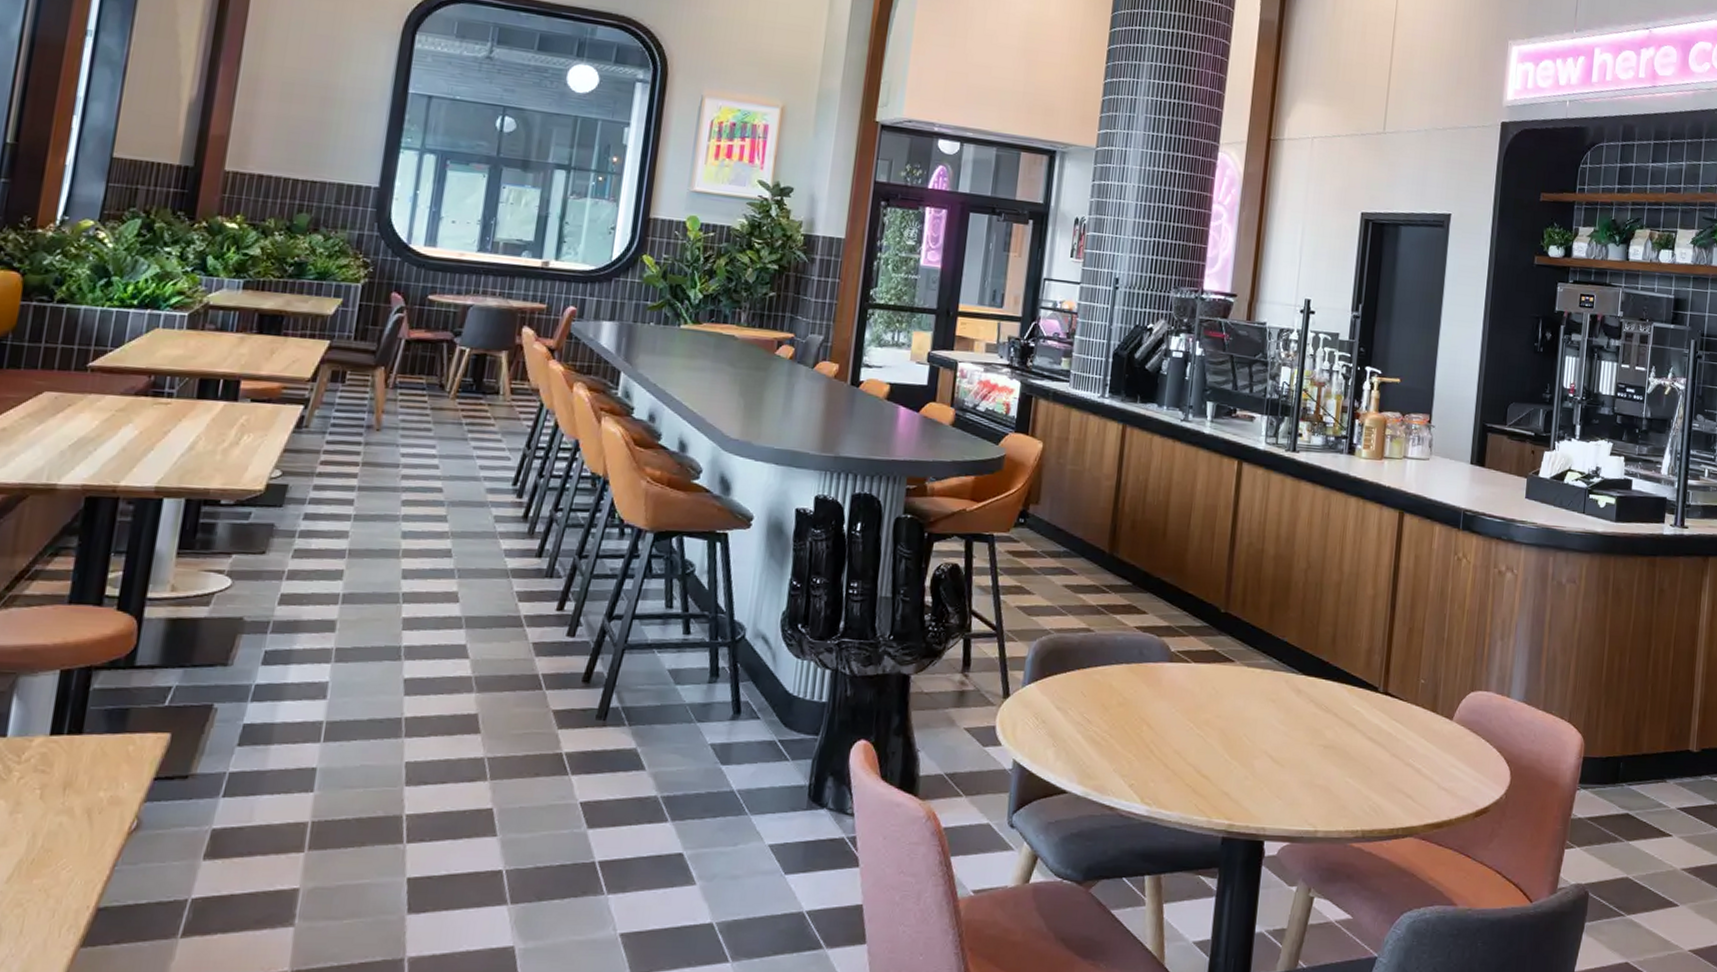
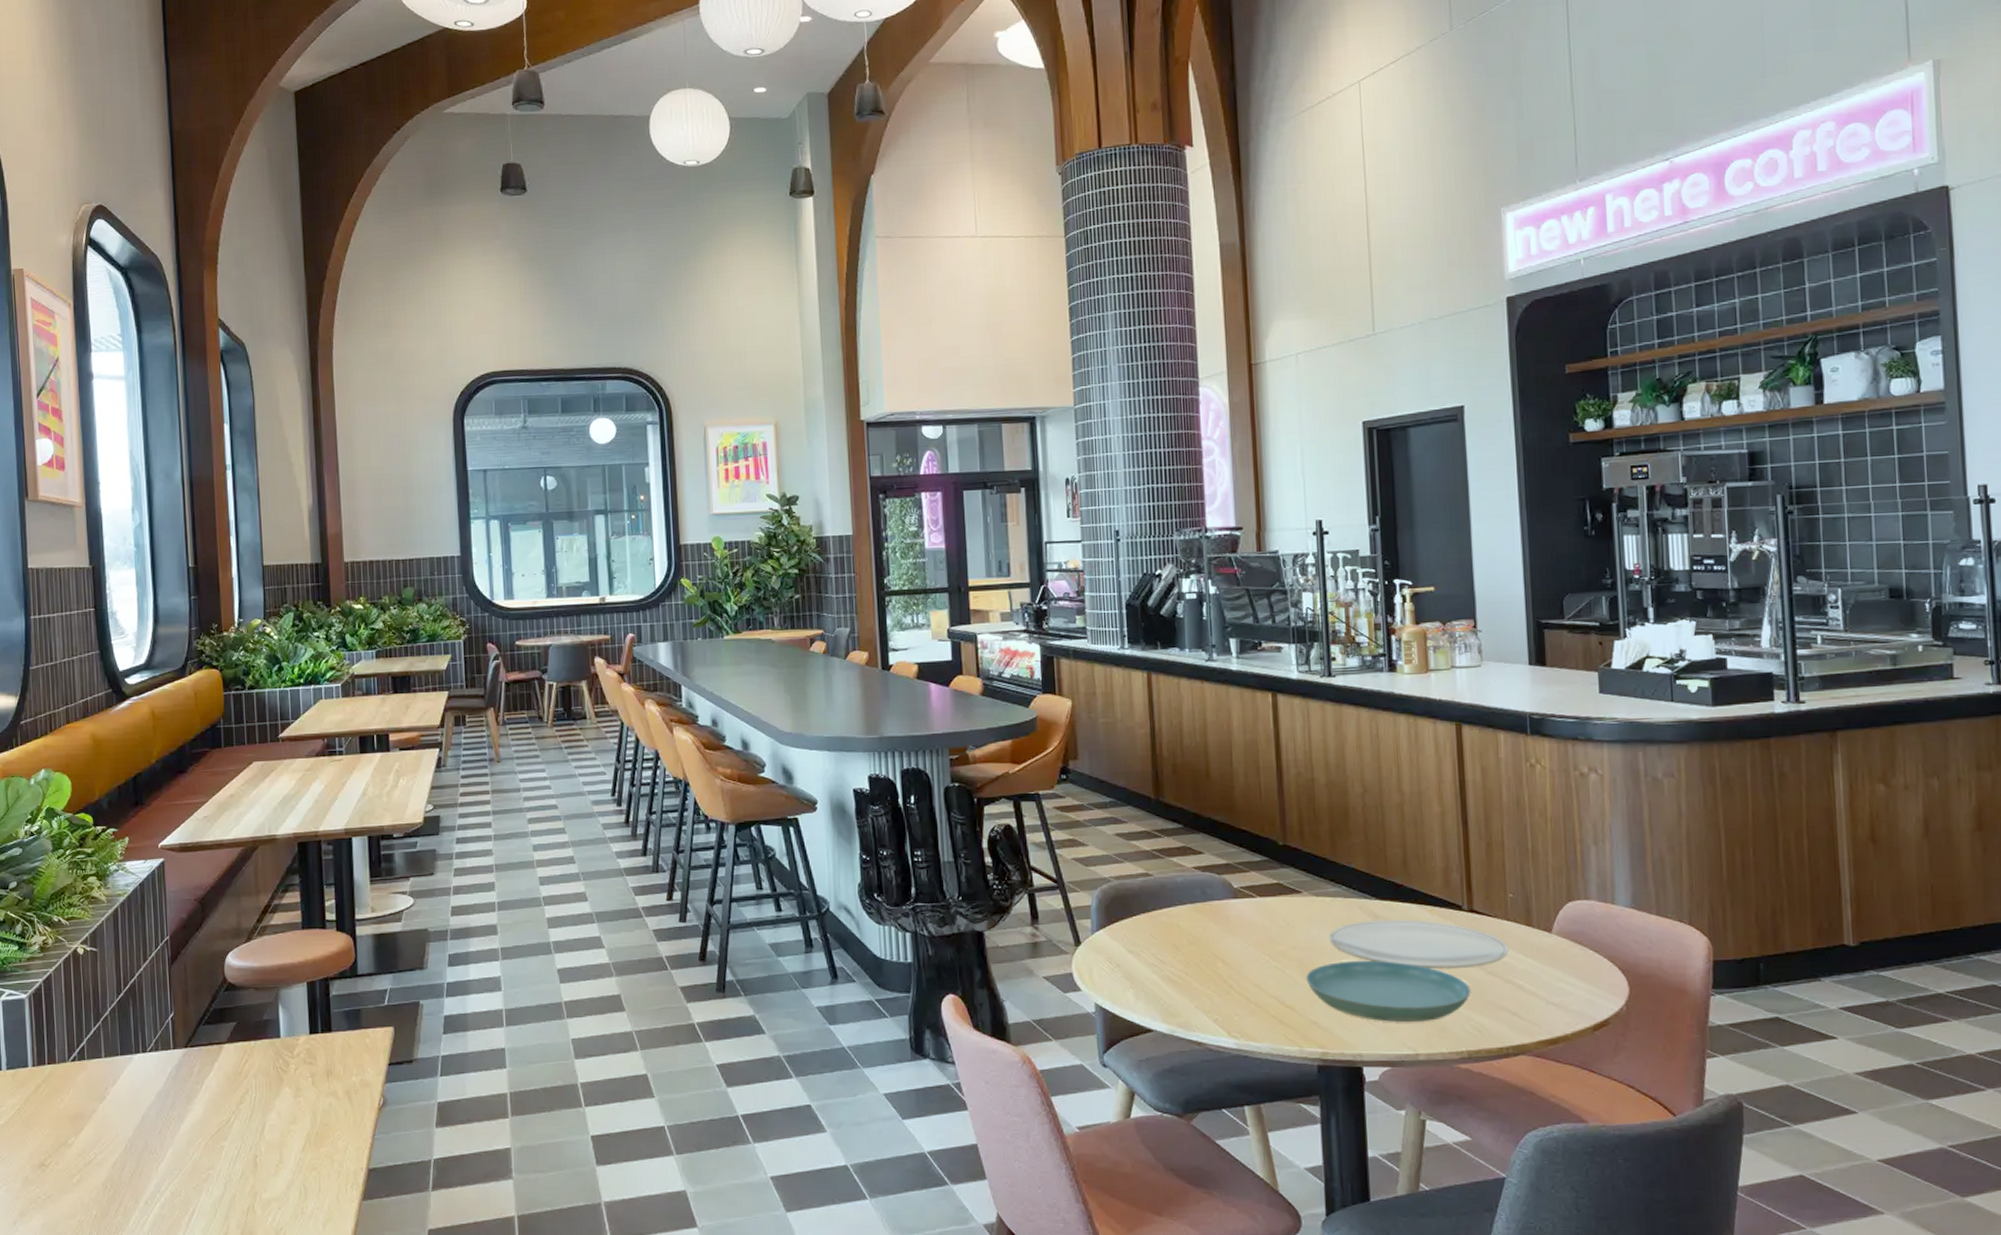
saucer: none [1225,733,1374,800] -> present [1306,960,1471,1023]
plate: none [1252,694,1414,749] -> present [1328,919,1509,970]

